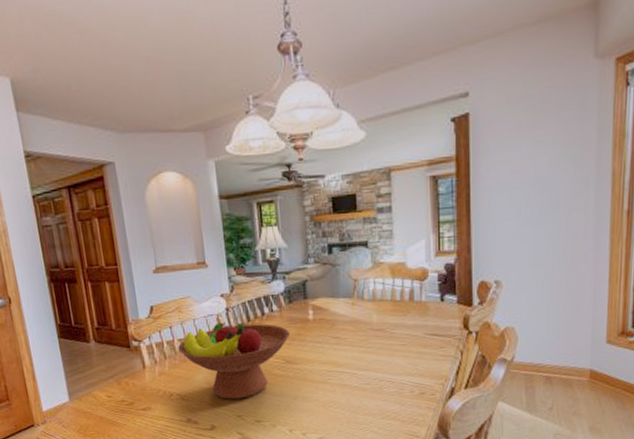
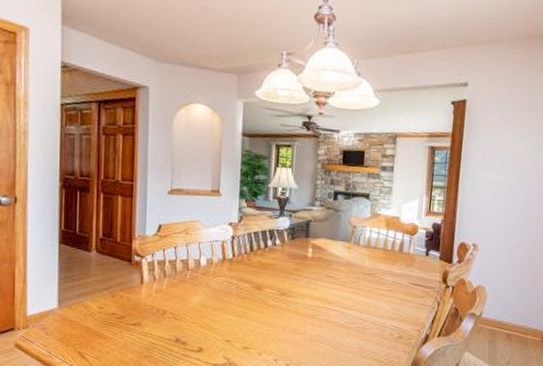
fruit bowl: present [178,322,291,400] -> none [179,248,289,325]

